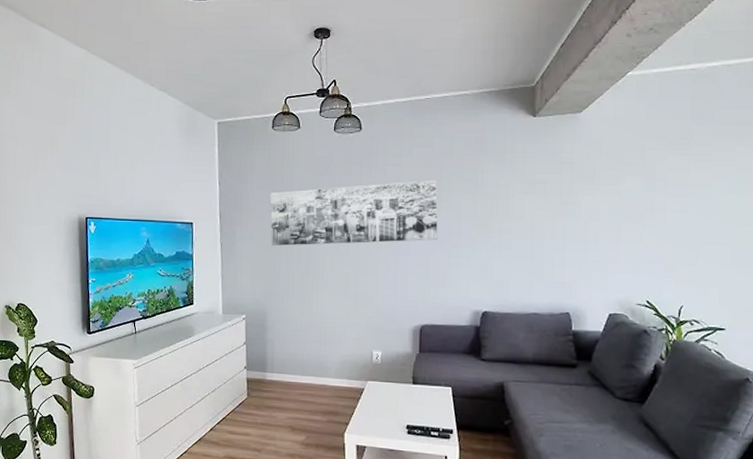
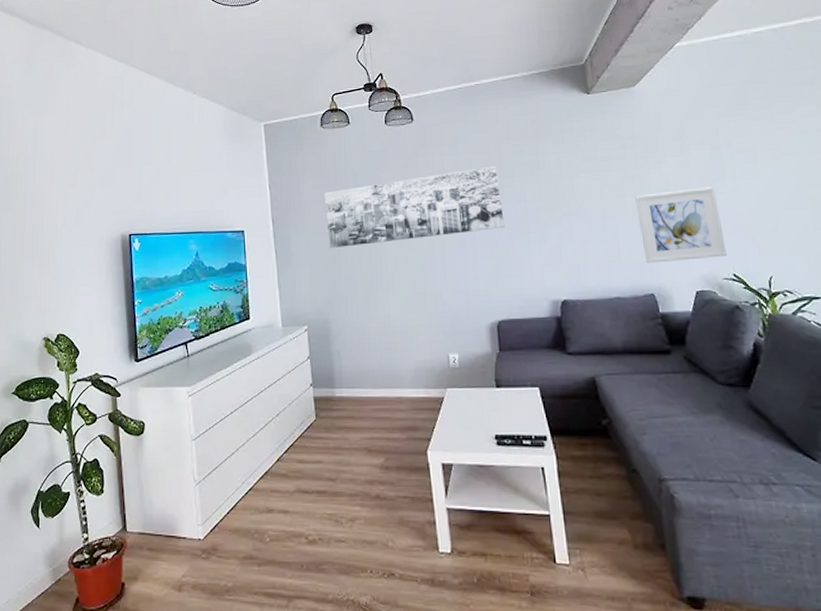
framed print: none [565,217,644,285] -> present [635,187,727,264]

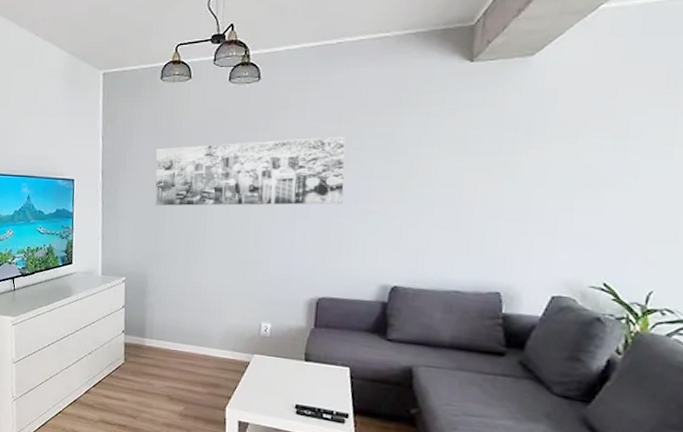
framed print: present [635,187,727,264] -> none [498,182,607,264]

